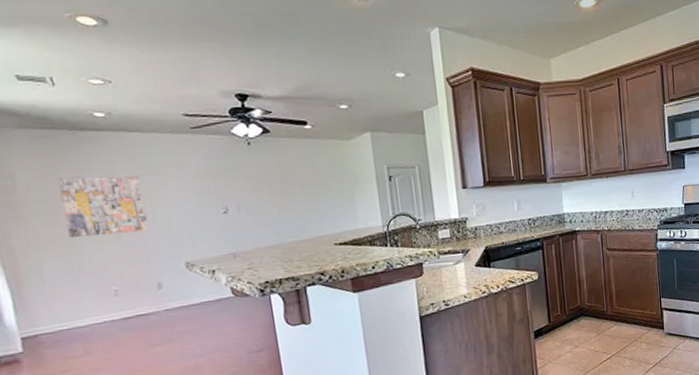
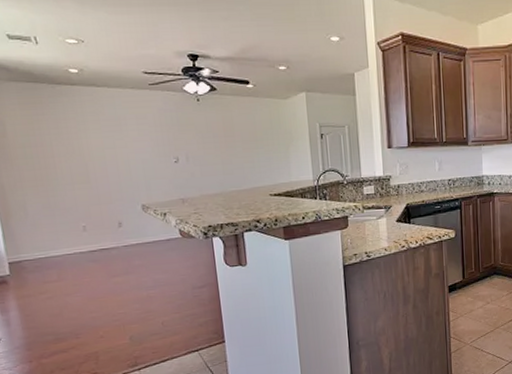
wall art: present [57,175,150,237] -> none [39,124,113,179]

